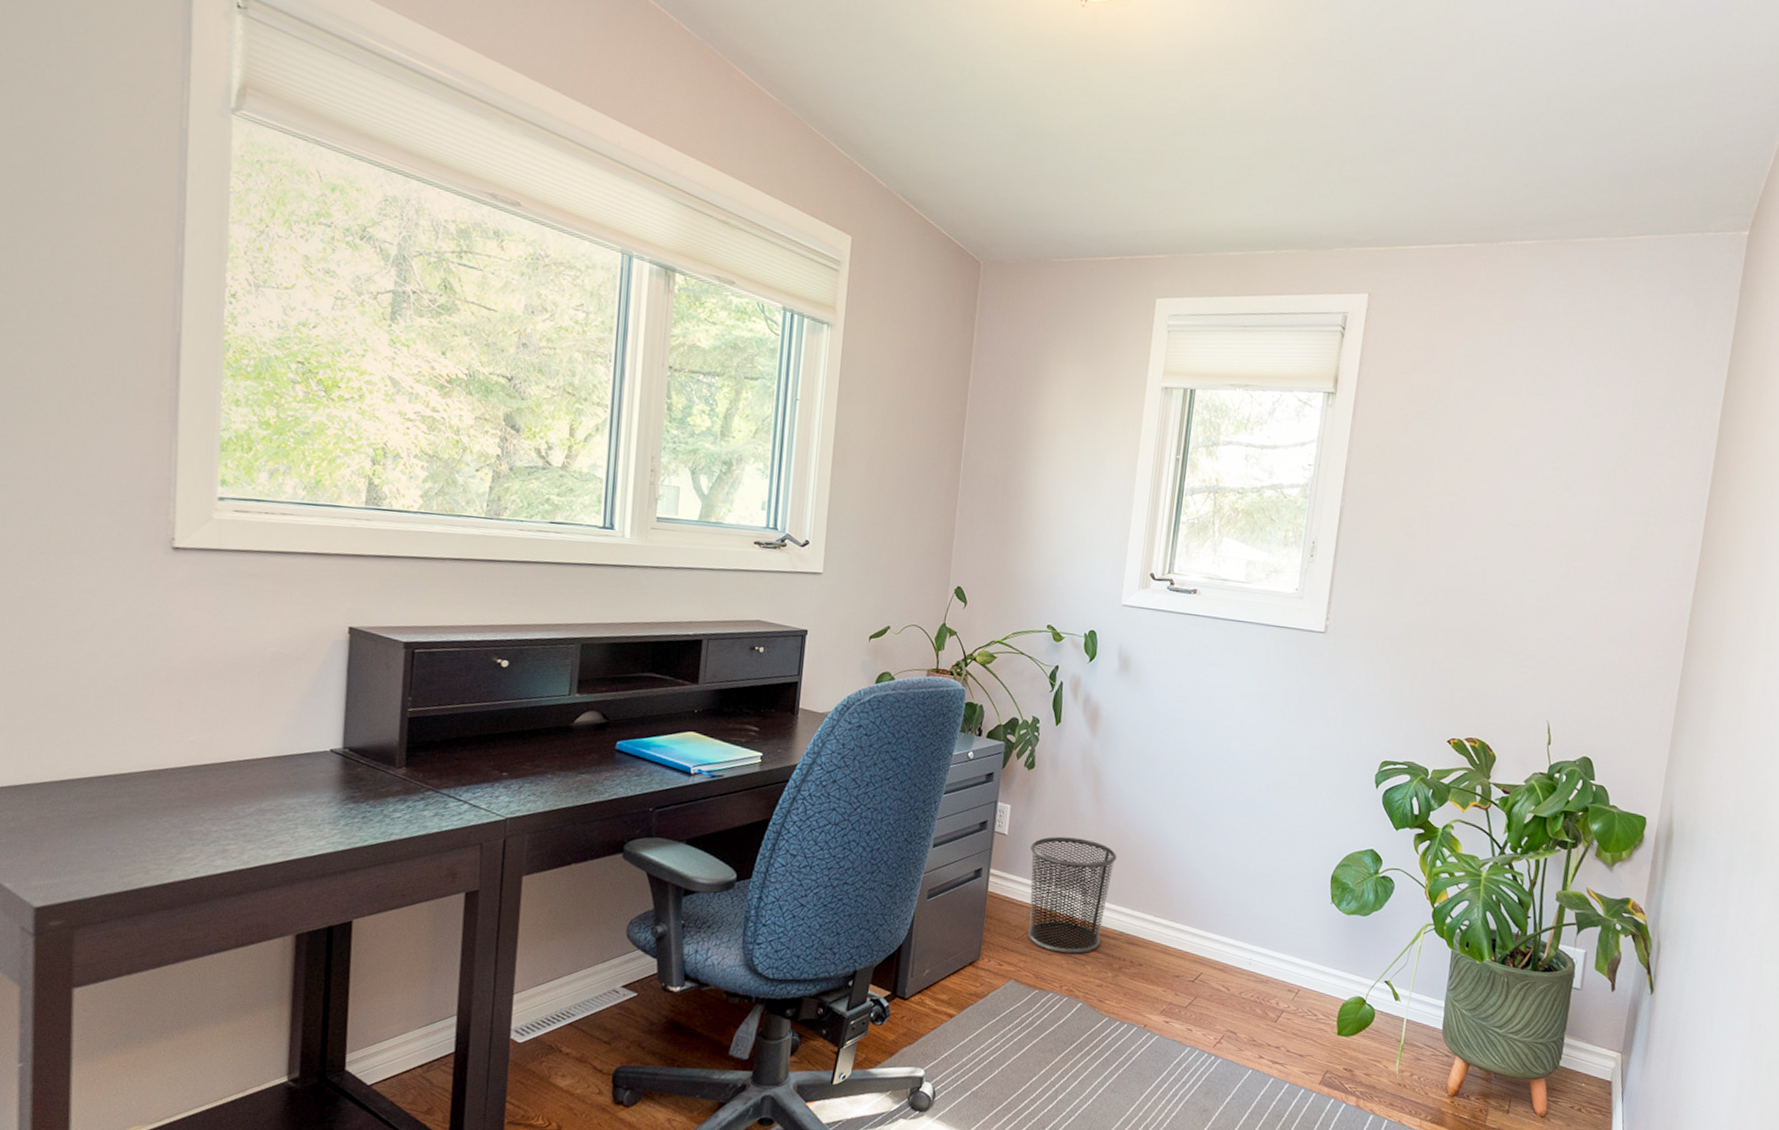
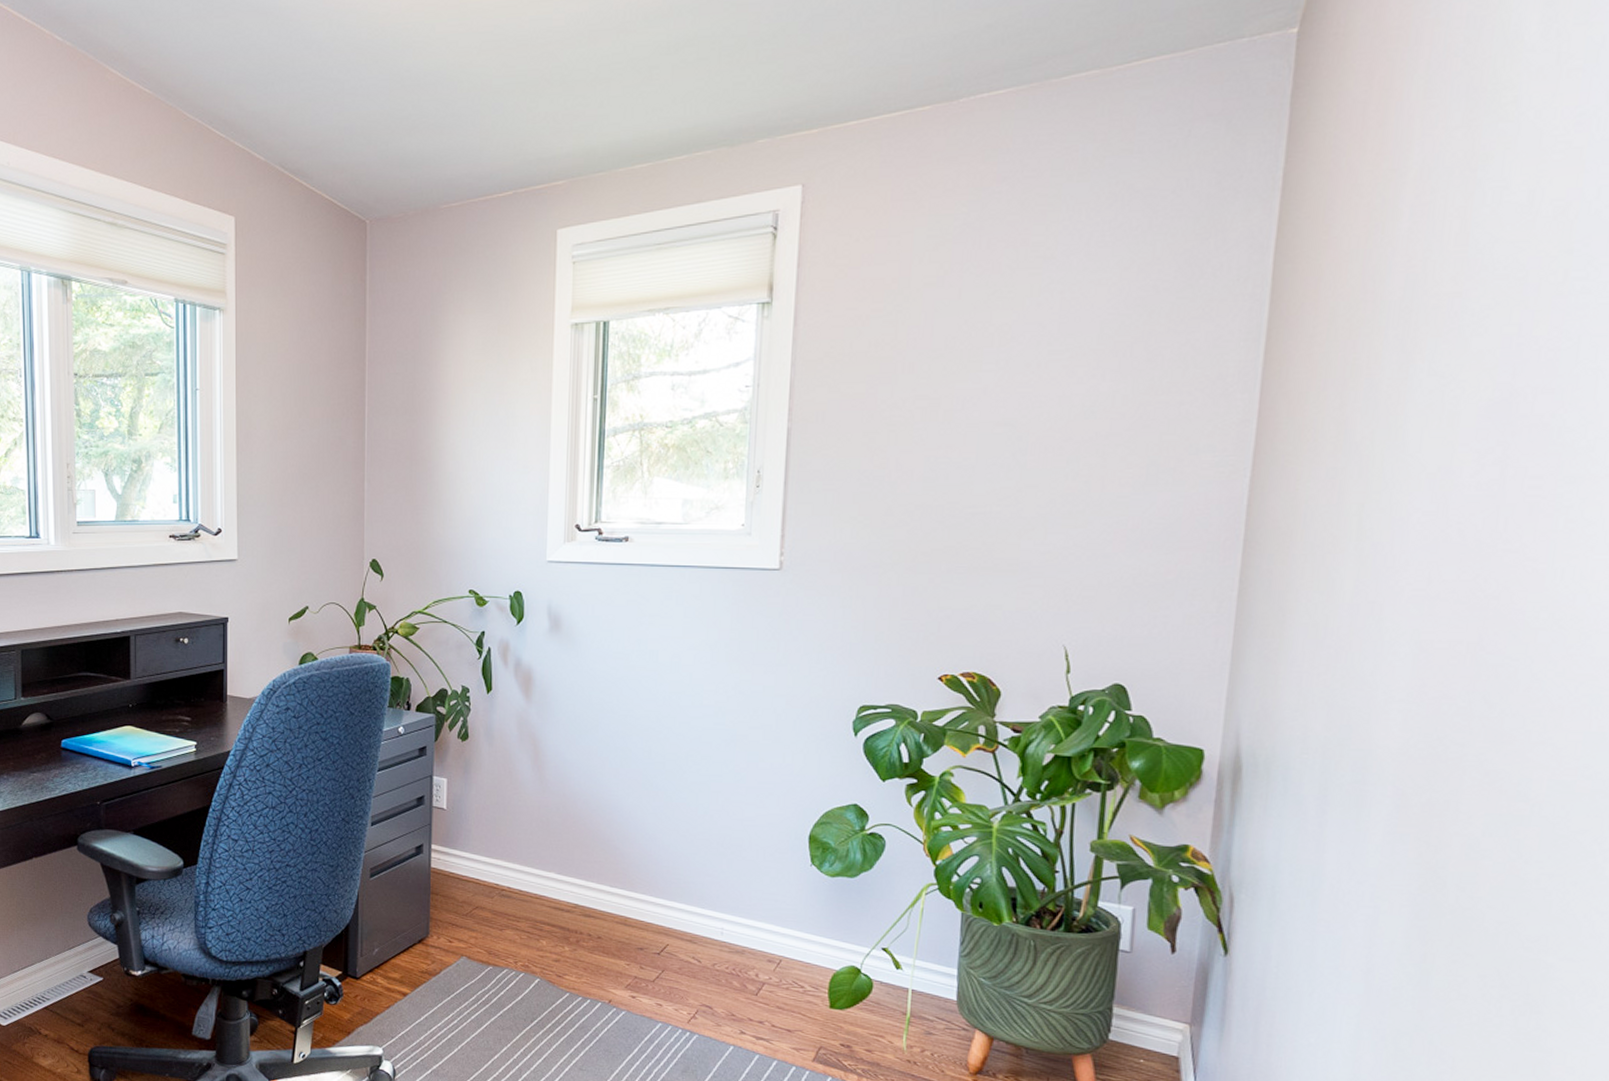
waste bin: present [1027,836,1117,954] -> none [470,808,564,929]

